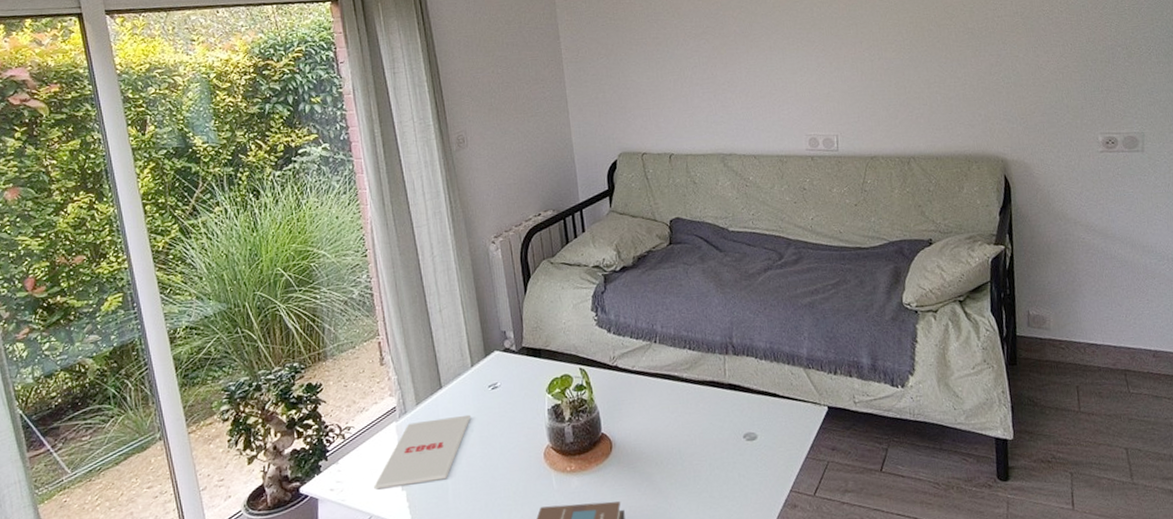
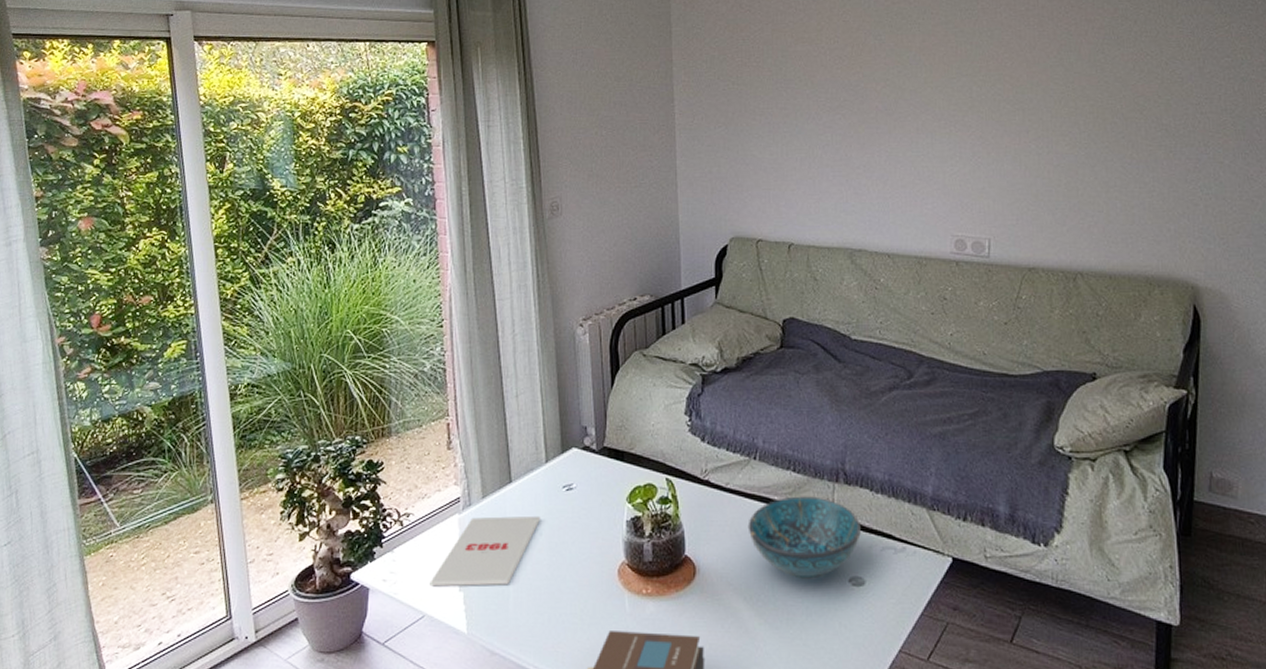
decorative bowl: none [654,368,751,440] -> present [747,496,861,579]

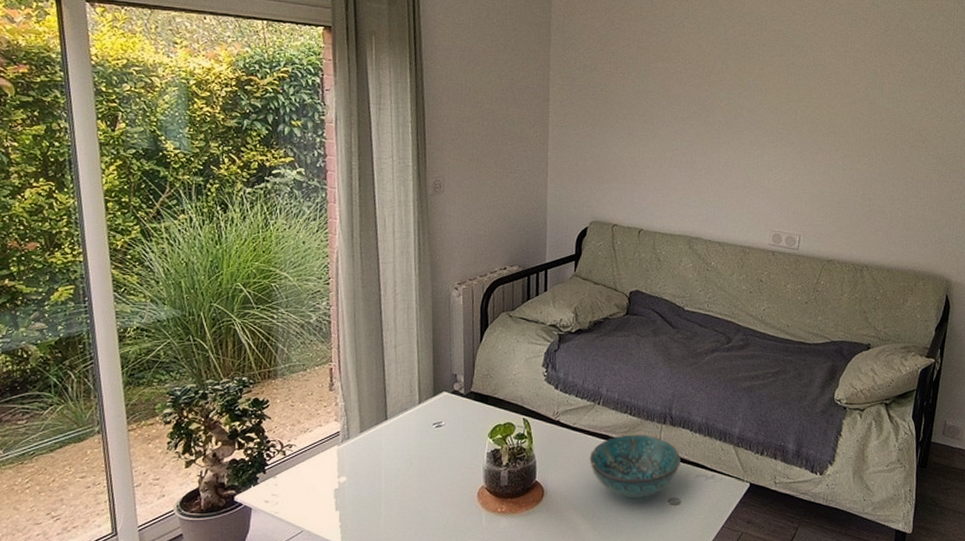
magazine: present [429,515,541,587] -> none [308,447,413,507]

